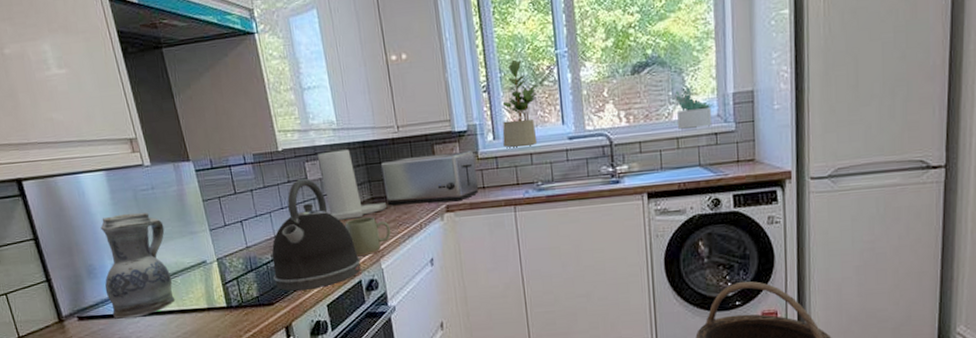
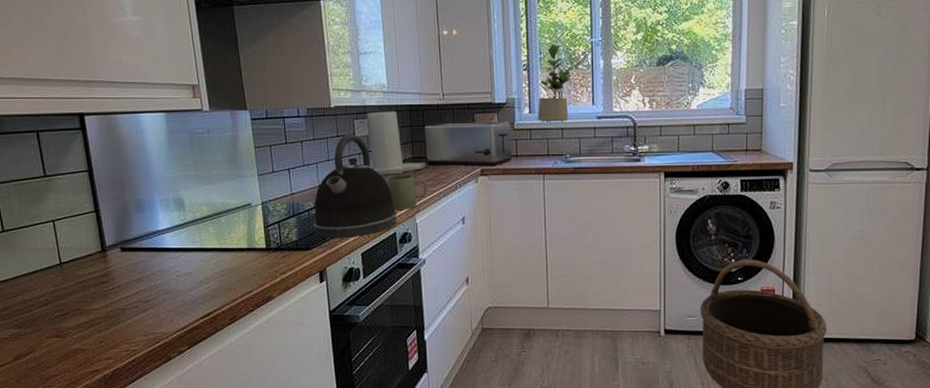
ceramic jug: present [100,212,176,319] -> none [151,153,218,252]
succulent plant: present [675,86,713,129] -> none [694,81,727,117]

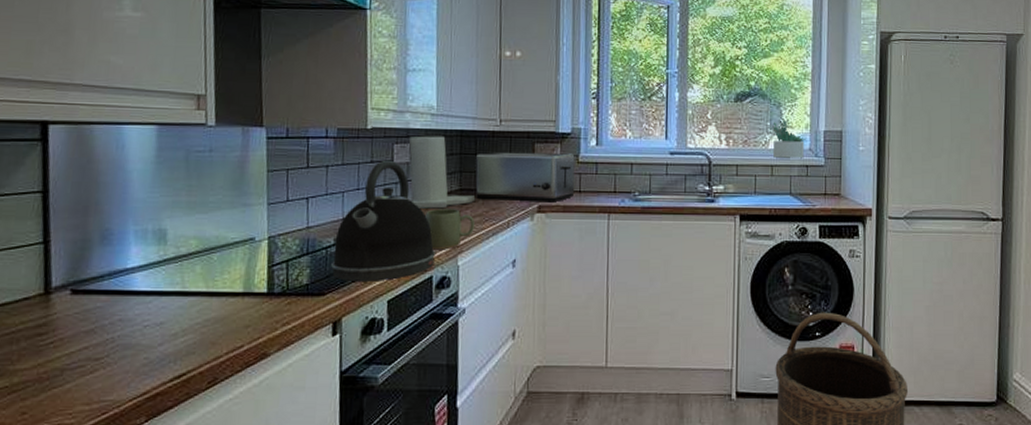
potted plant: present [538,43,573,122] -> none [605,72,646,157]
succulent plant: none [694,81,727,117] -> present [772,120,806,158]

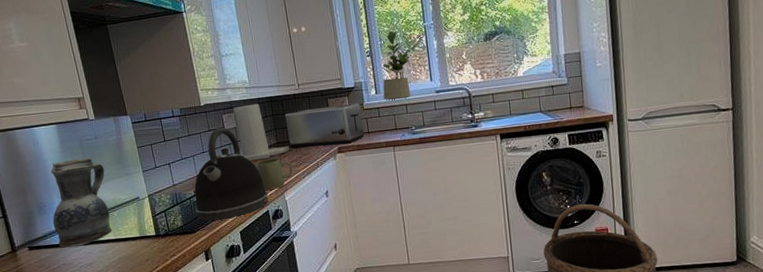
ceramic jug: none [117,175,213,296] -> present [51,157,113,248]
potted plant: none [605,72,646,157] -> present [382,30,411,101]
succulent plant: present [772,120,806,158] -> none [519,50,549,83]

